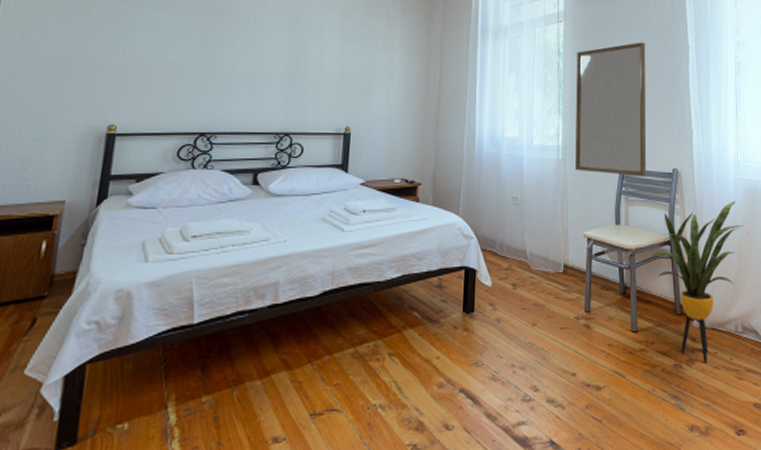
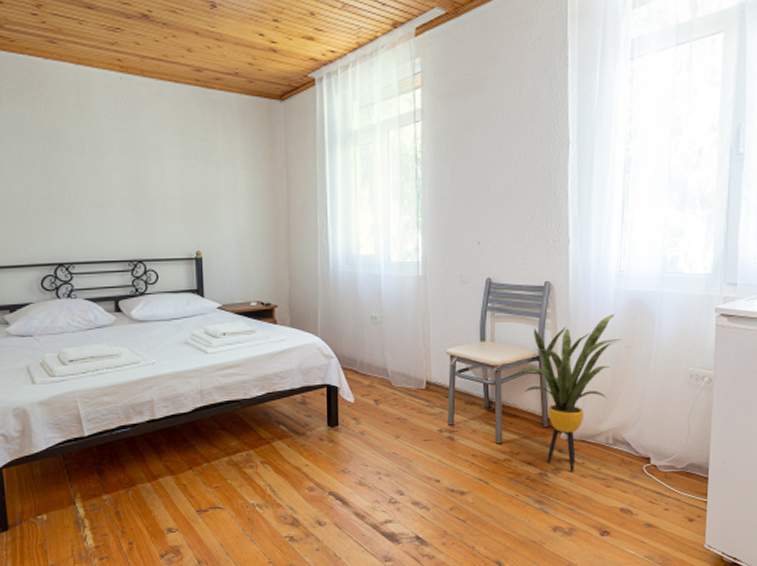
home mirror: present [575,42,647,176] -> none [437,139,518,291]

